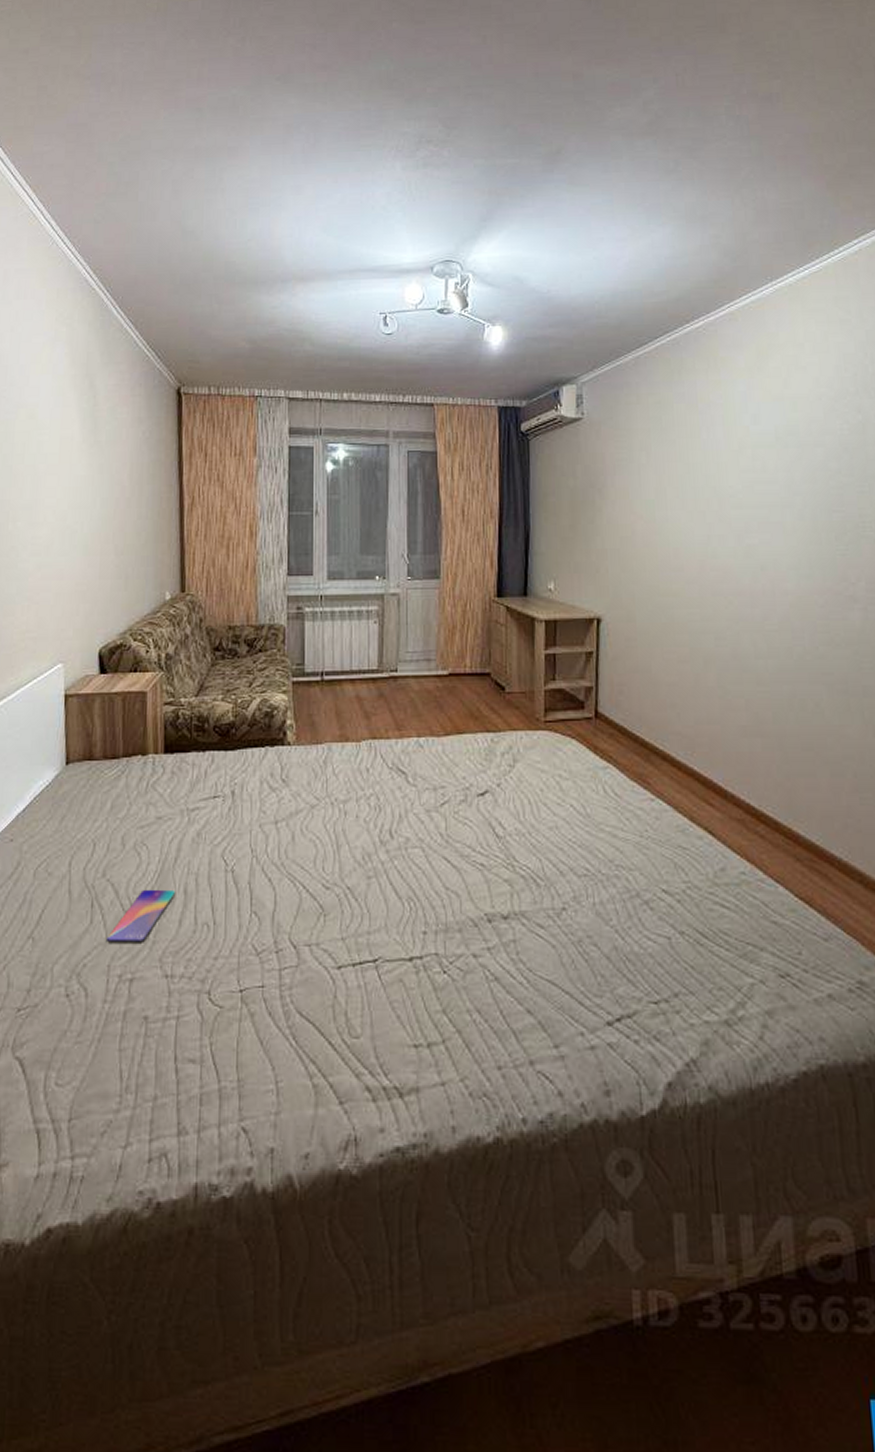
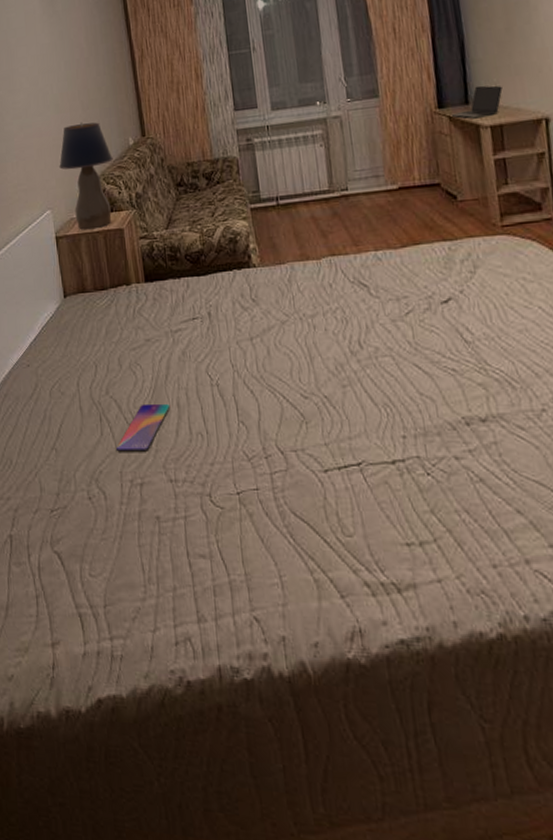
table lamp: none [79,568,145,690] -> present [59,121,113,230]
laptop: none [508,579,561,611] -> present [450,85,503,119]

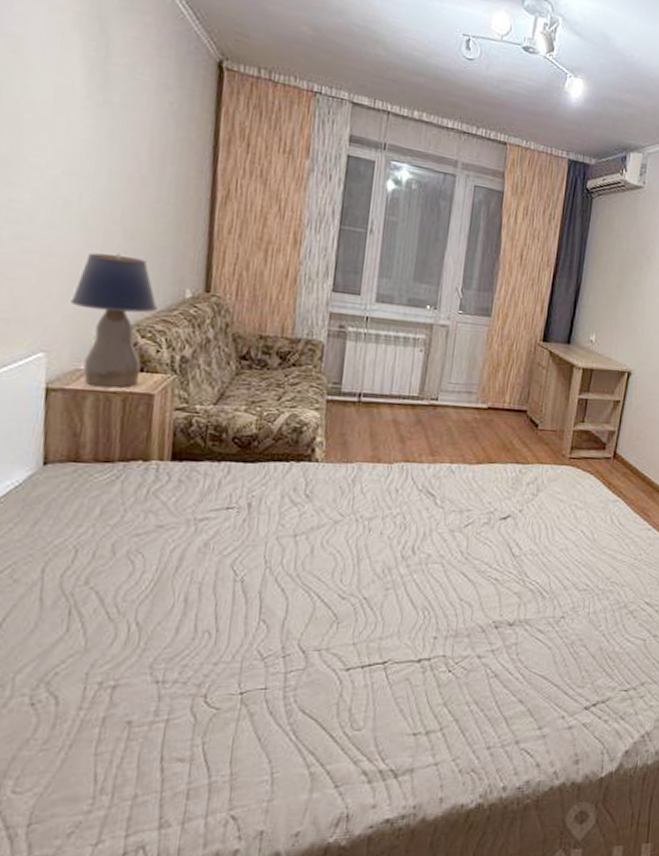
smartphone: present [115,403,171,452] -> none [84,597,175,651]
laptop: present [450,85,503,119] -> none [552,329,602,359]

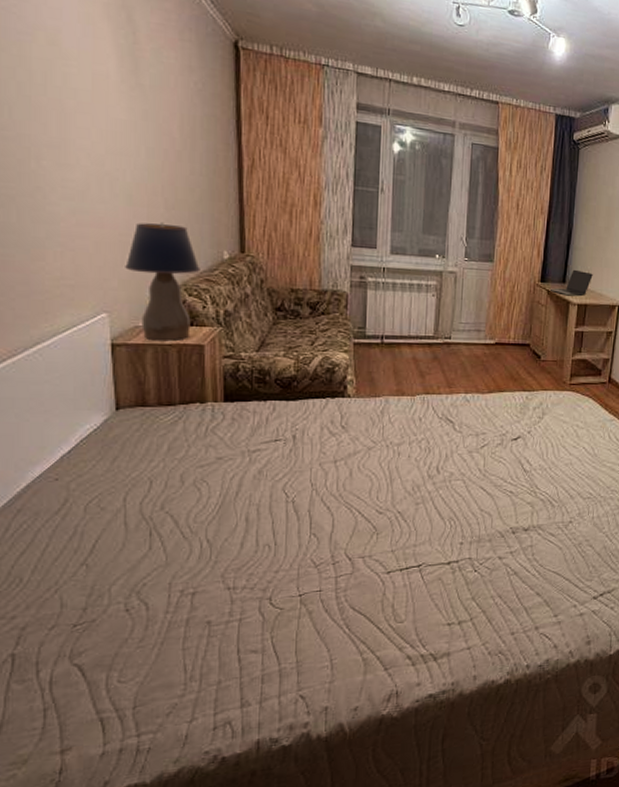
laptop: none [552,329,602,359] -> present [549,269,593,296]

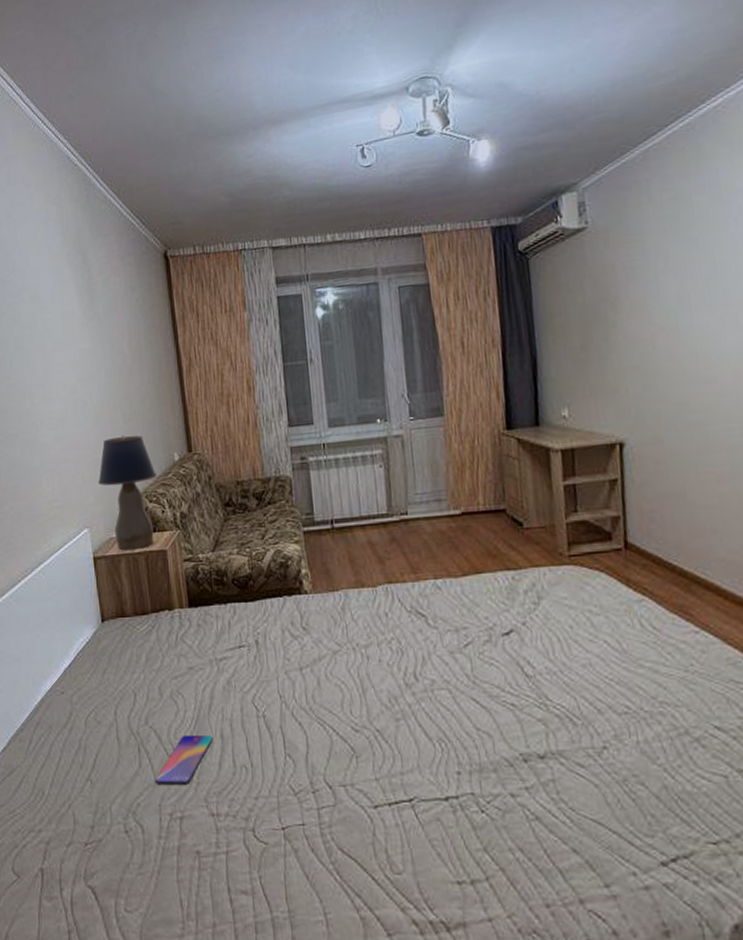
smartphone: none [166,518,238,565] -> present [154,734,214,784]
laptop: present [549,269,593,296] -> none [519,406,576,442]

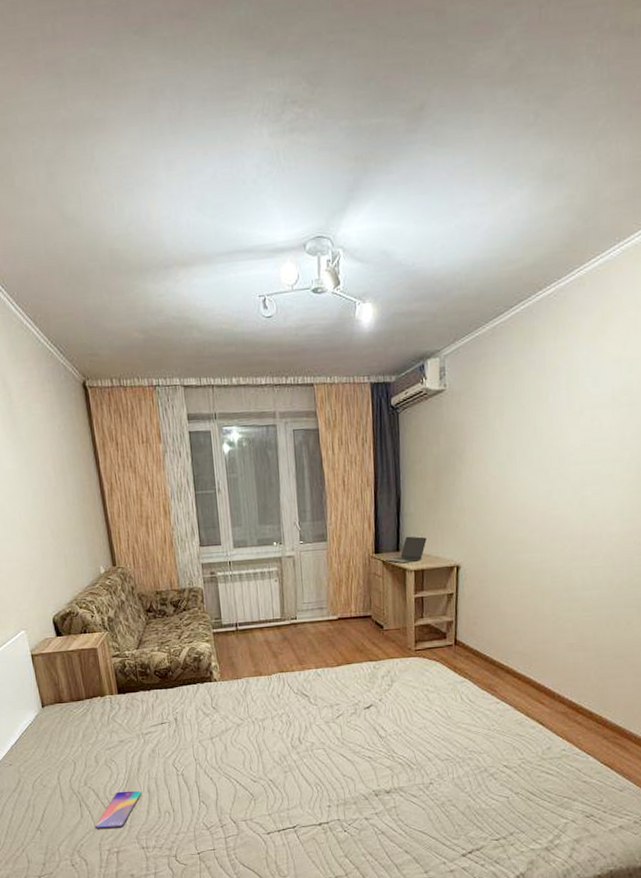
table lamp: present [98,434,157,551] -> none [31,549,86,649]
laptop: none [519,406,576,442] -> present [384,536,427,564]

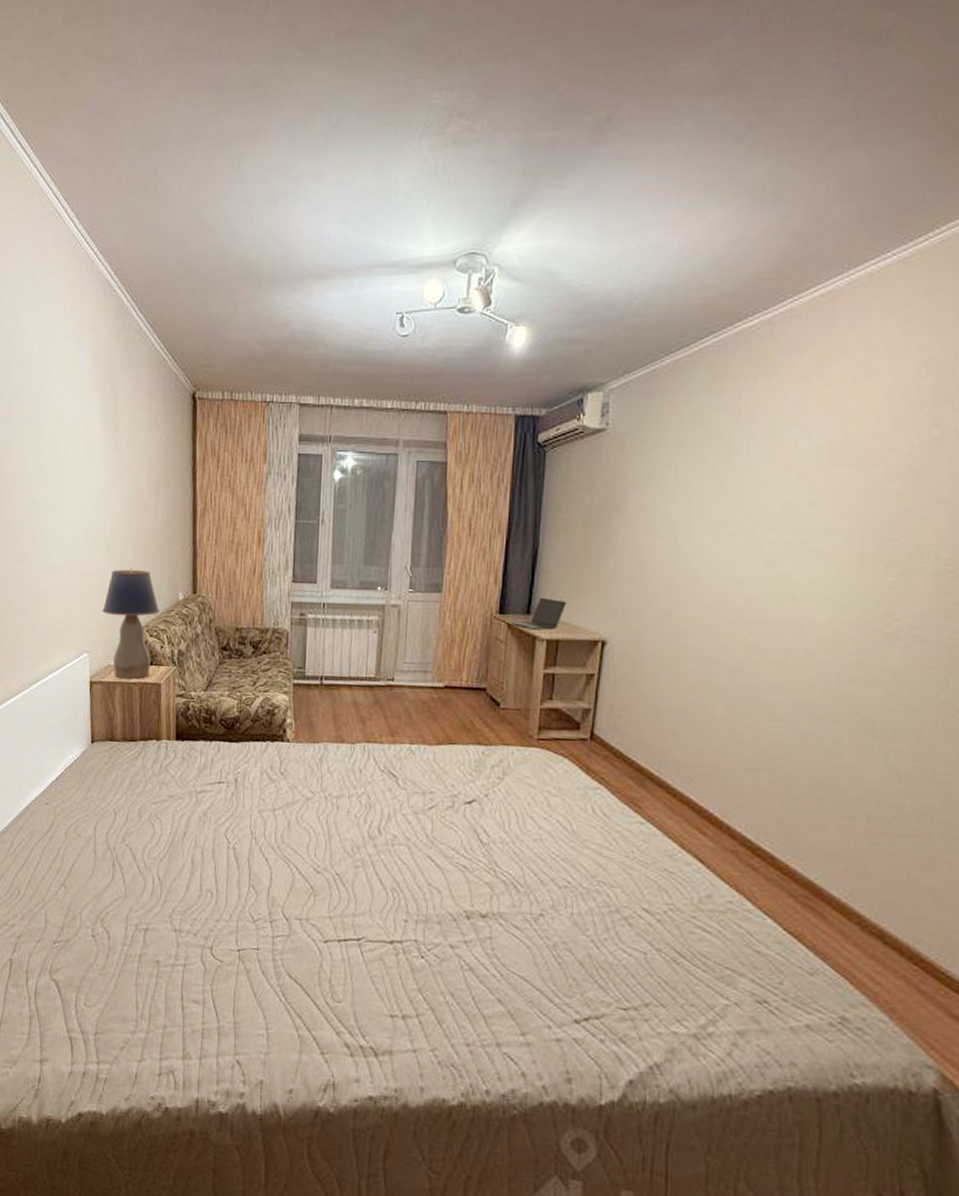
table lamp: none [31,549,86,649] -> present [102,567,160,680]
smartphone: present [94,791,142,829] -> none [124,856,185,901]

